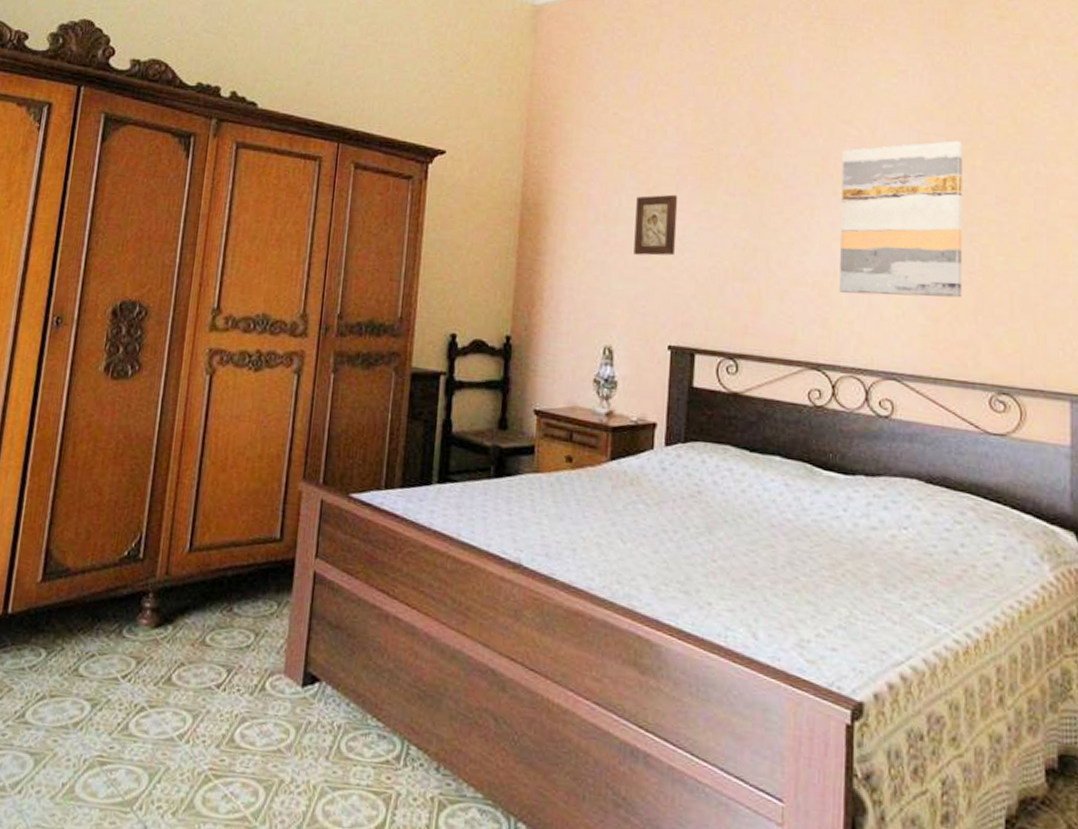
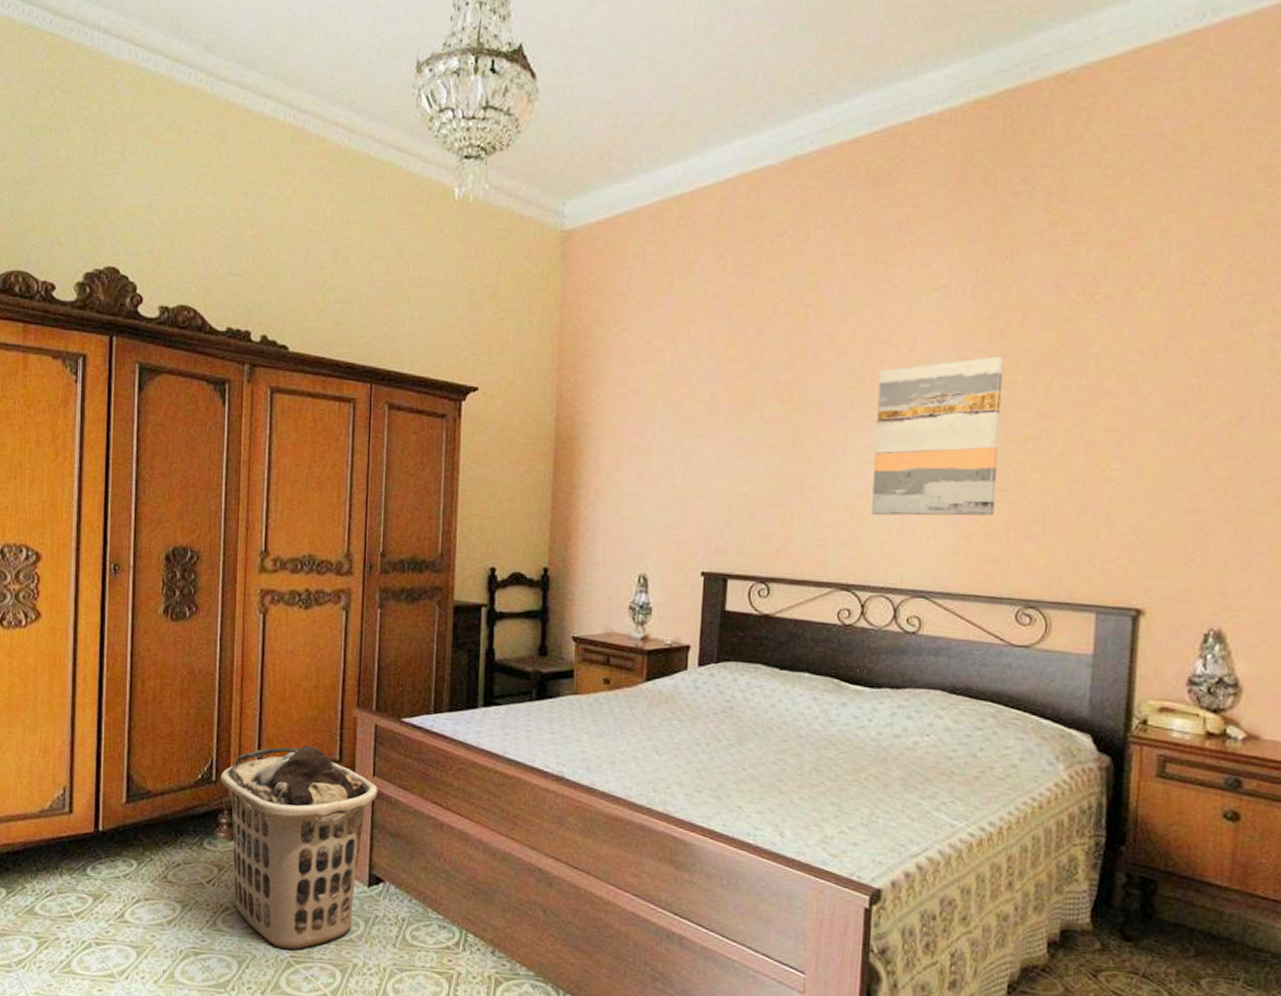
clothes hamper: none [148,521,320,761] -> present [220,745,378,950]
religious icon: present [634,194,678,256] -> none [667,423,712,485]

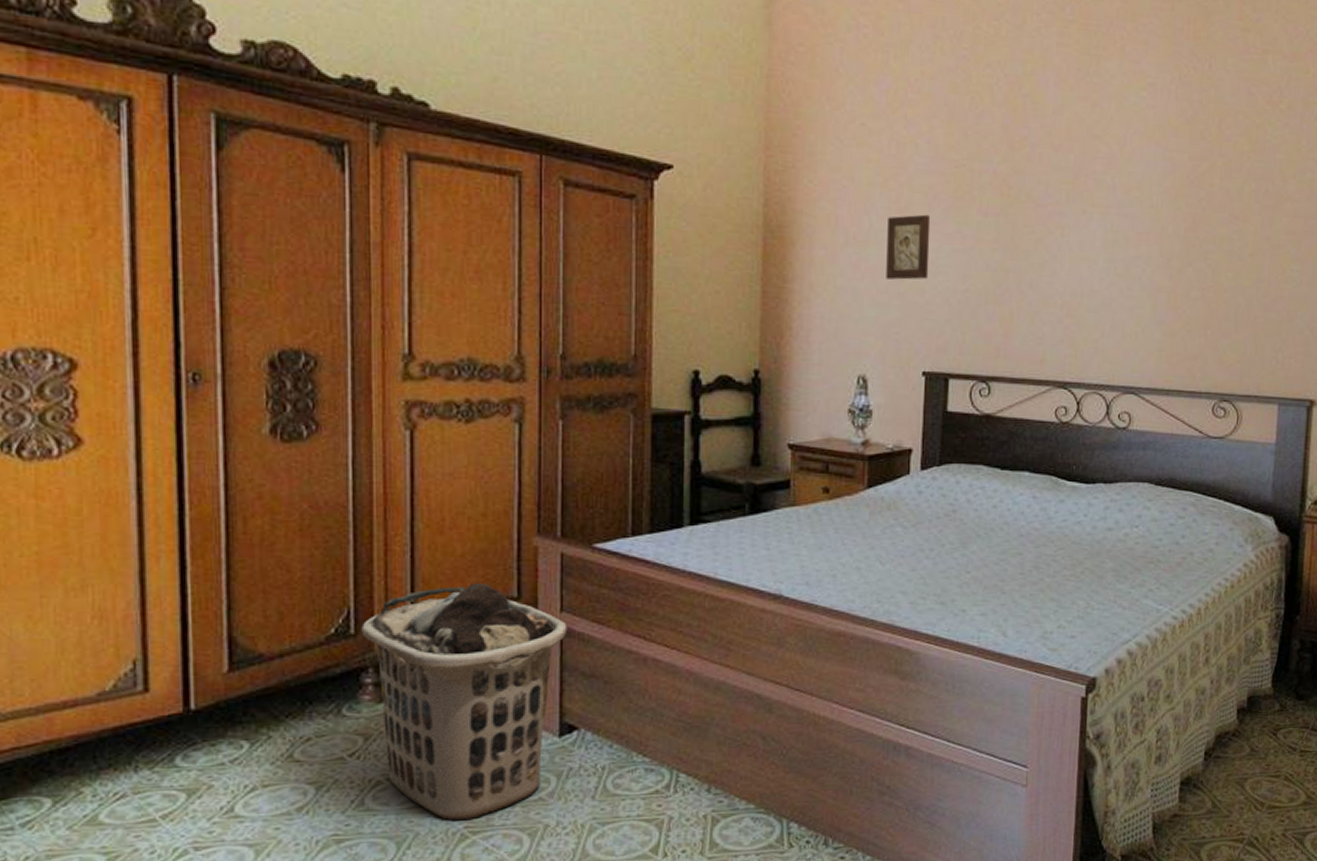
religious icon: none [667,423,712,485] -> present [886,214,931,280]
wall art: present [871,356,1004,516] -> none [1086,157,1203,314]

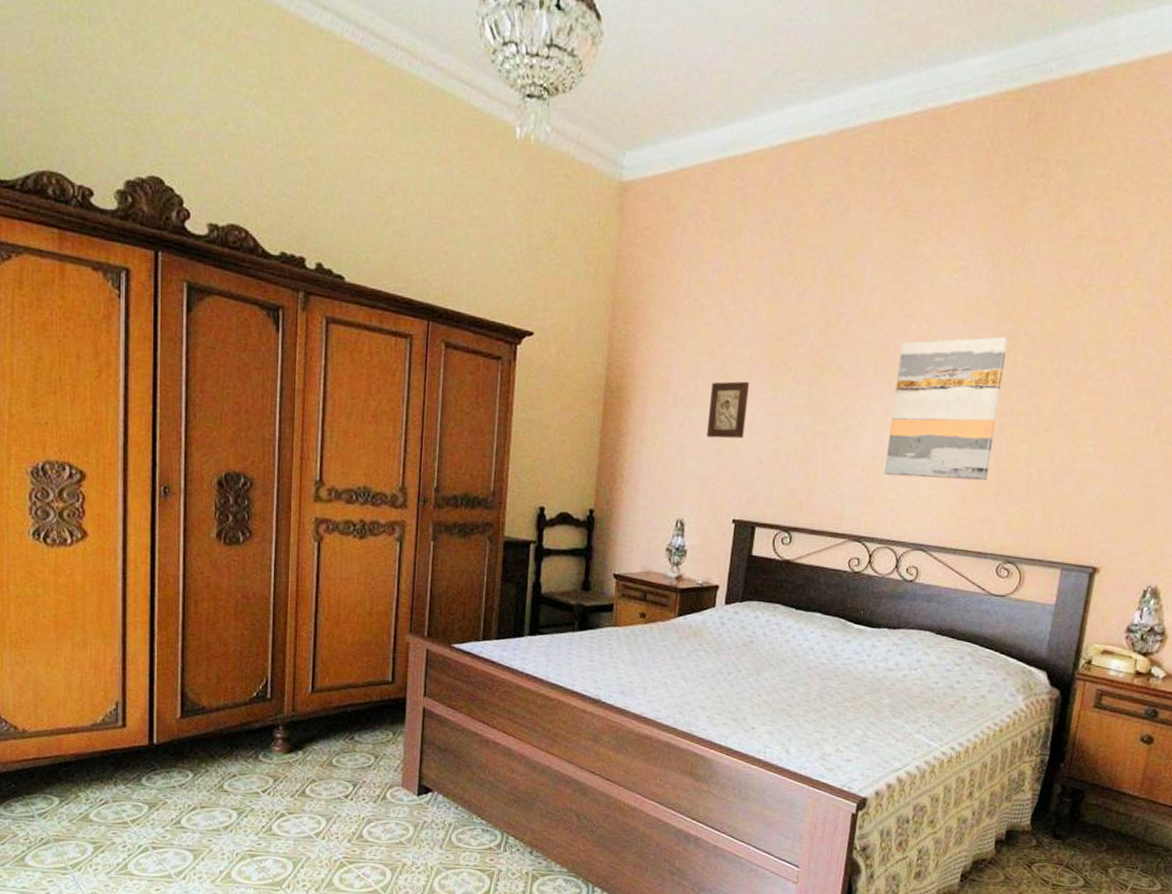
clothes hamper: present [361,583,568,821] -> none [275,667,429,852]
wall art: none [1086,157,1203,314] -> present [884,336,1008,481]

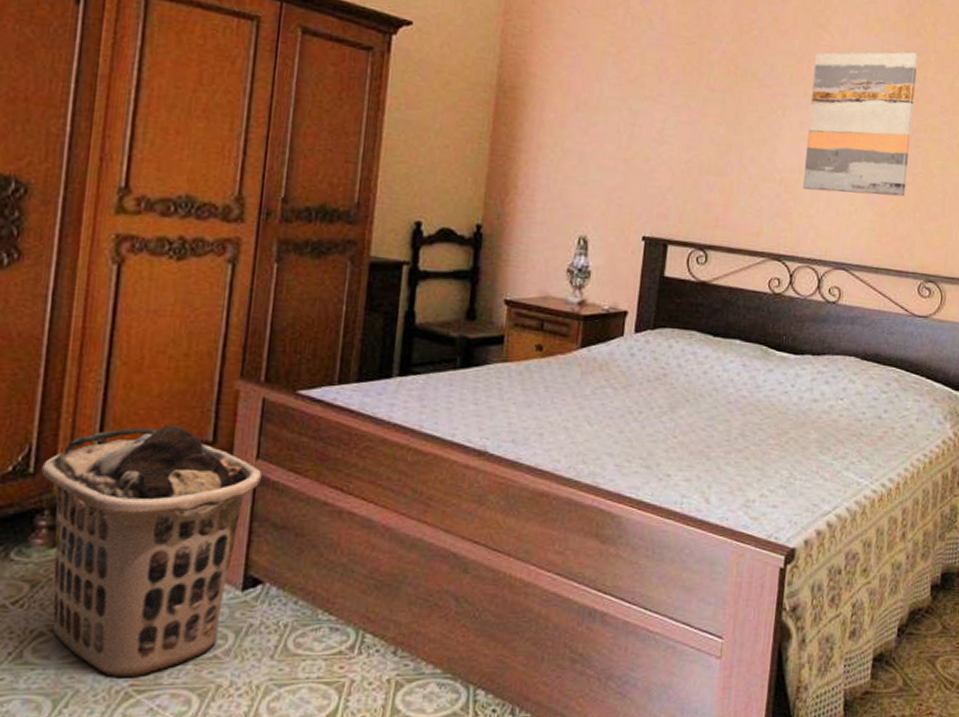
clothes hamper: none [275,667,429,852] -> present [41,425,262,678]
religious icon: present [707,381,750,439] -> none [613,85,660,148]

